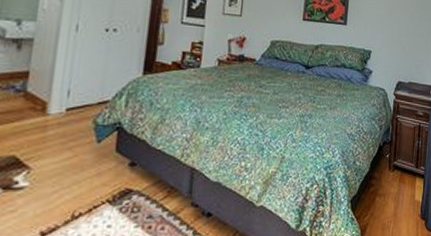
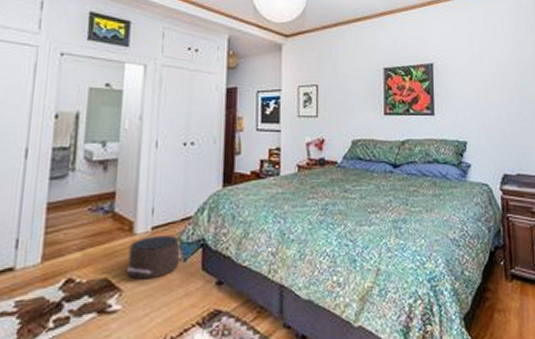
pouf: none [36,117,99,158] -> present [126,236,184,280]

